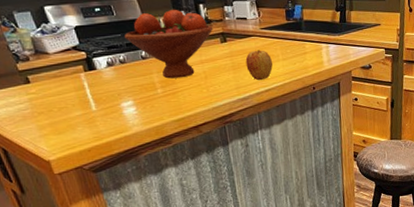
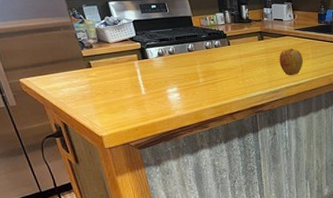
fruit bowl: present [125,9,213,79] -> none [175,8,252,70]

